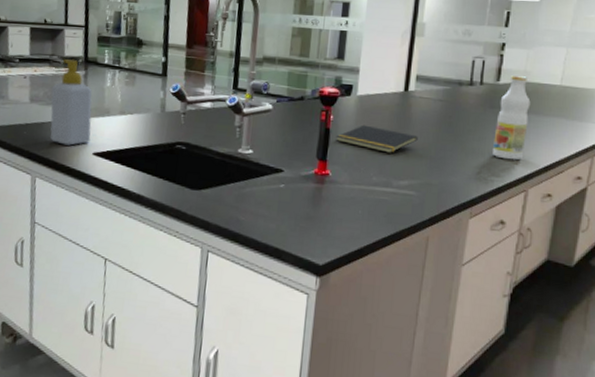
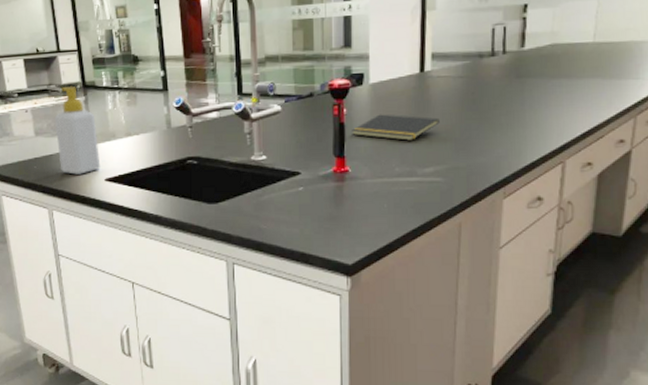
beverage bottle: present [493,76,531,161] -> none [523,38,561,132]

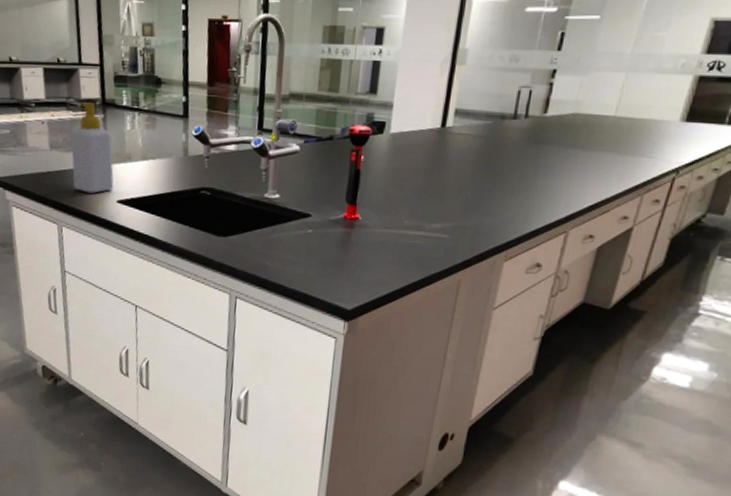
notepad: present [352,114,440,141] -> none [366,165,454,195]

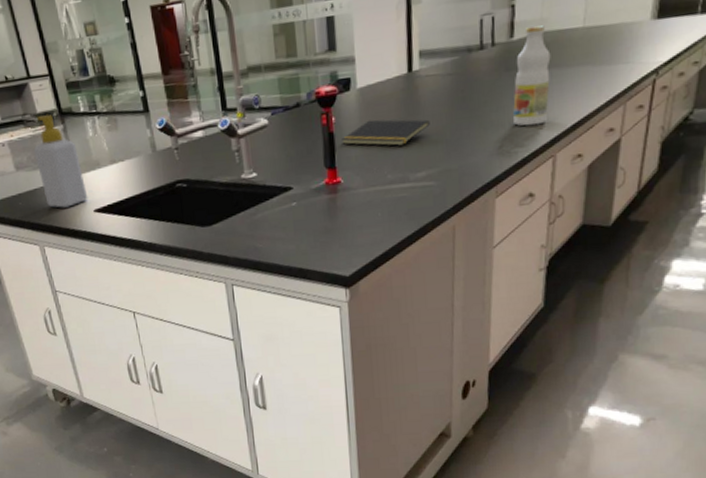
notepad: none [366,165,454,195] -> present [341,119,430,146]
beverage bottle: none [533,106,580,200] -> present [513,25,551,126]

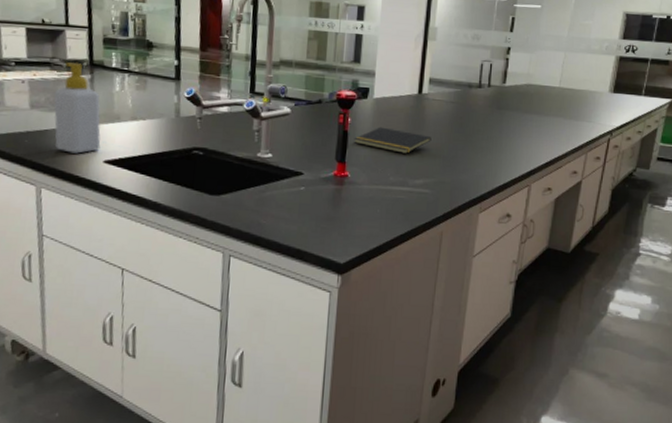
beverage bottle: present [513,25,551,126] -> none [500,78,533,158]

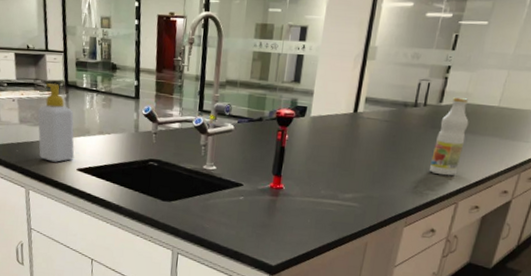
notepad: present [354,127,432,154] -> none [290,143,364,169]
beverage bottle: none [500,78,533,158] -> present [430,97,469,176]

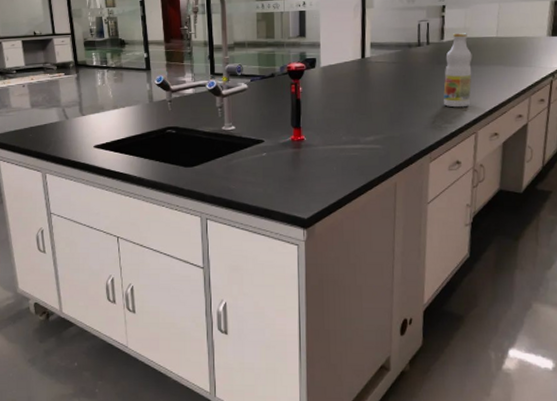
soap bottle: present [37,83,75,162] -> none [49,65,90,142]

